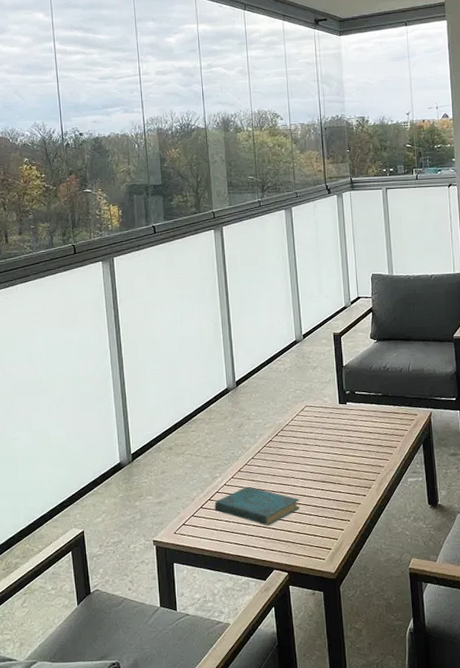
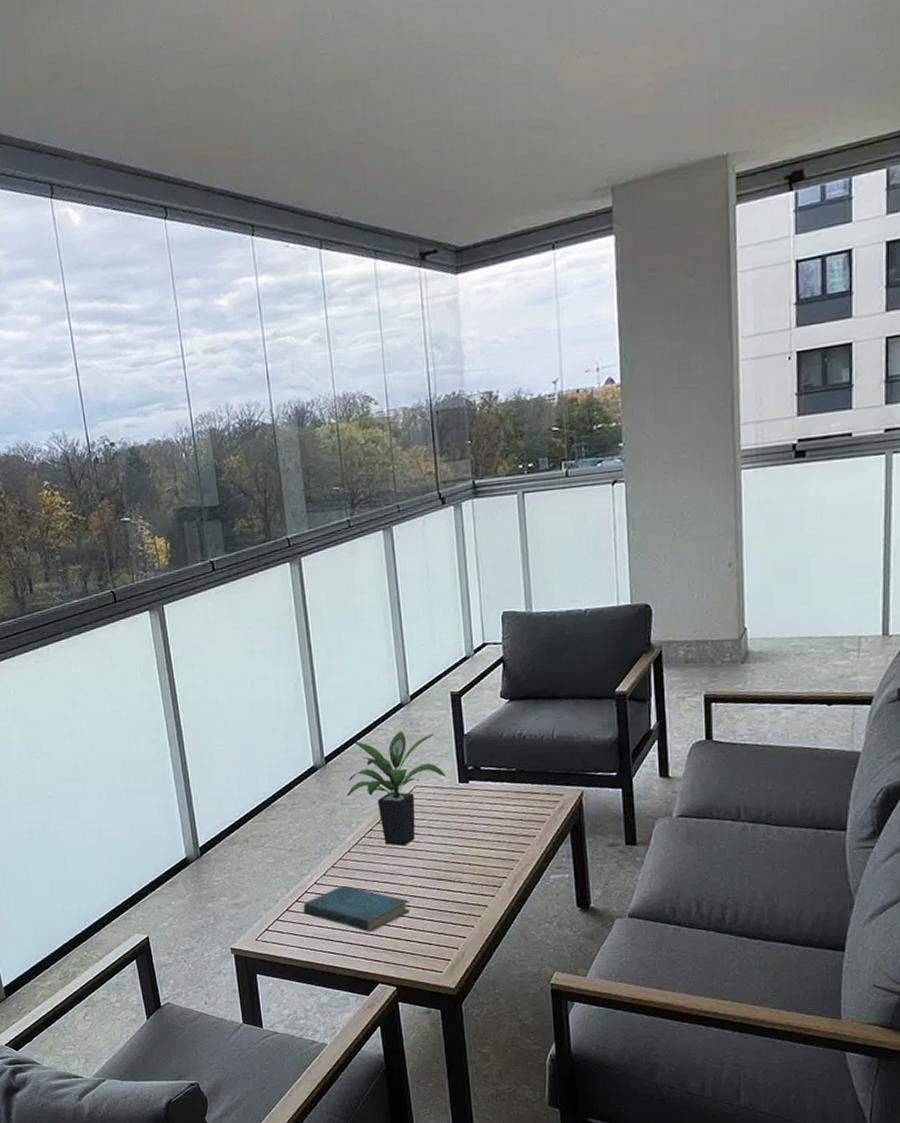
potted plant: none [252,362,329,454] -> present [346,730,446,846]

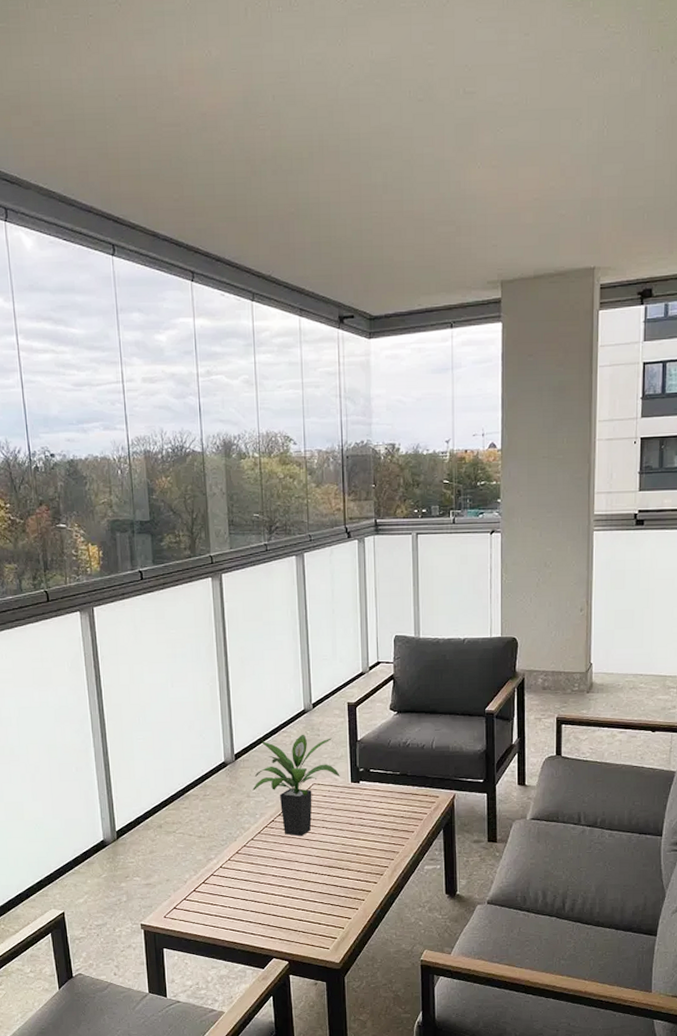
book: present [303,885,410,933] -> none [209,869,303,913]

